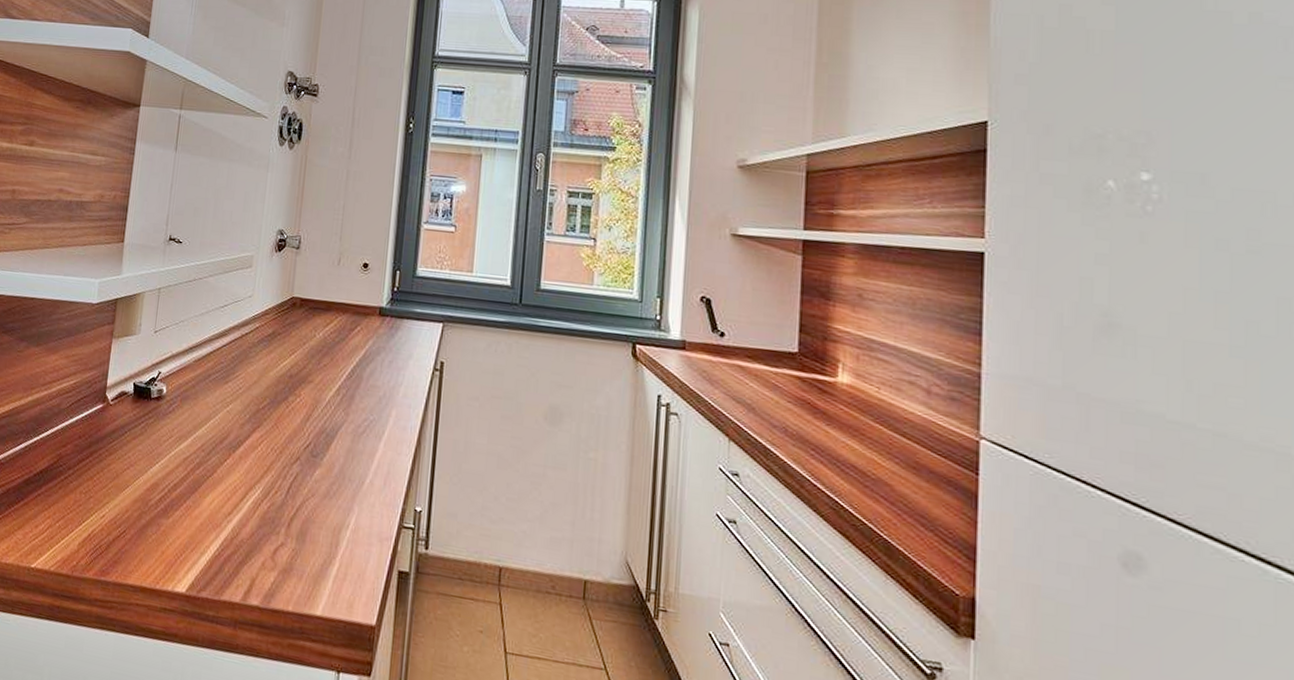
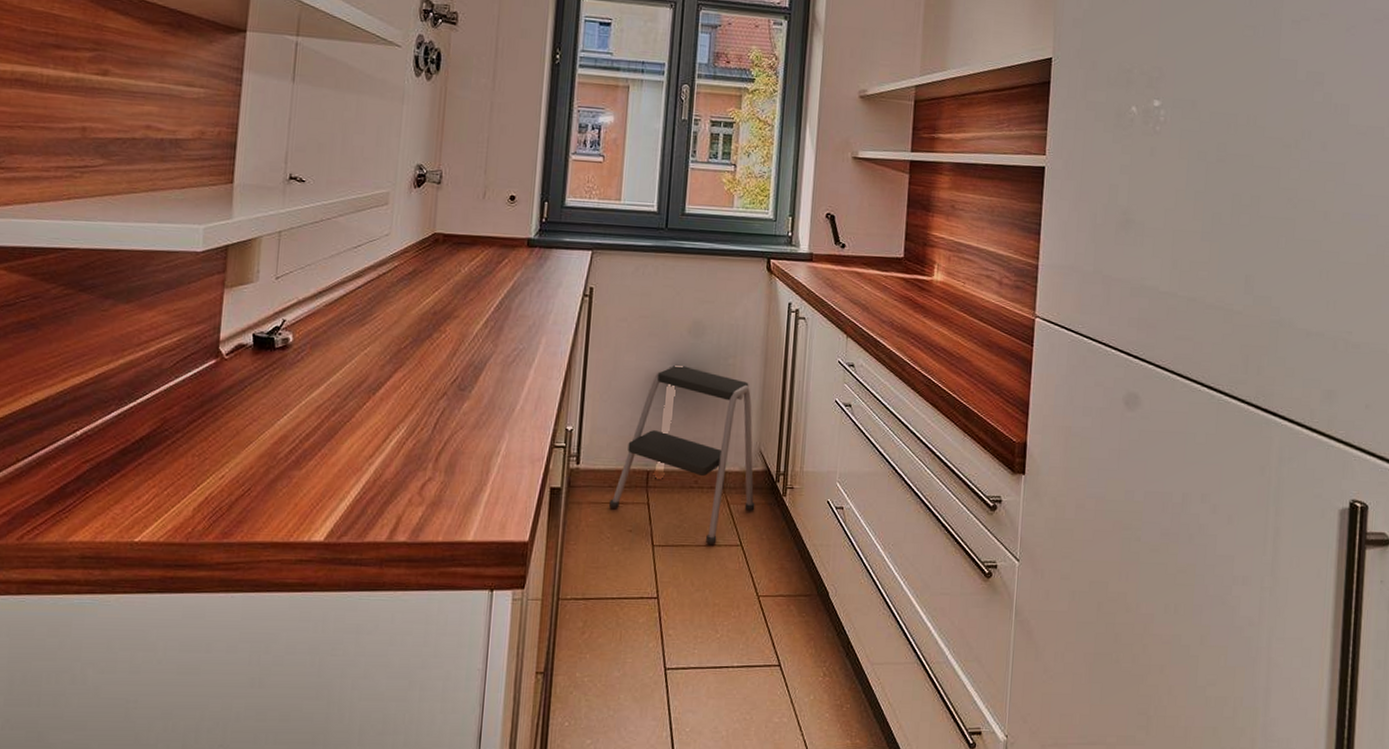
step stool: none [459,453,622,664] -> present [609,366,755,546]

